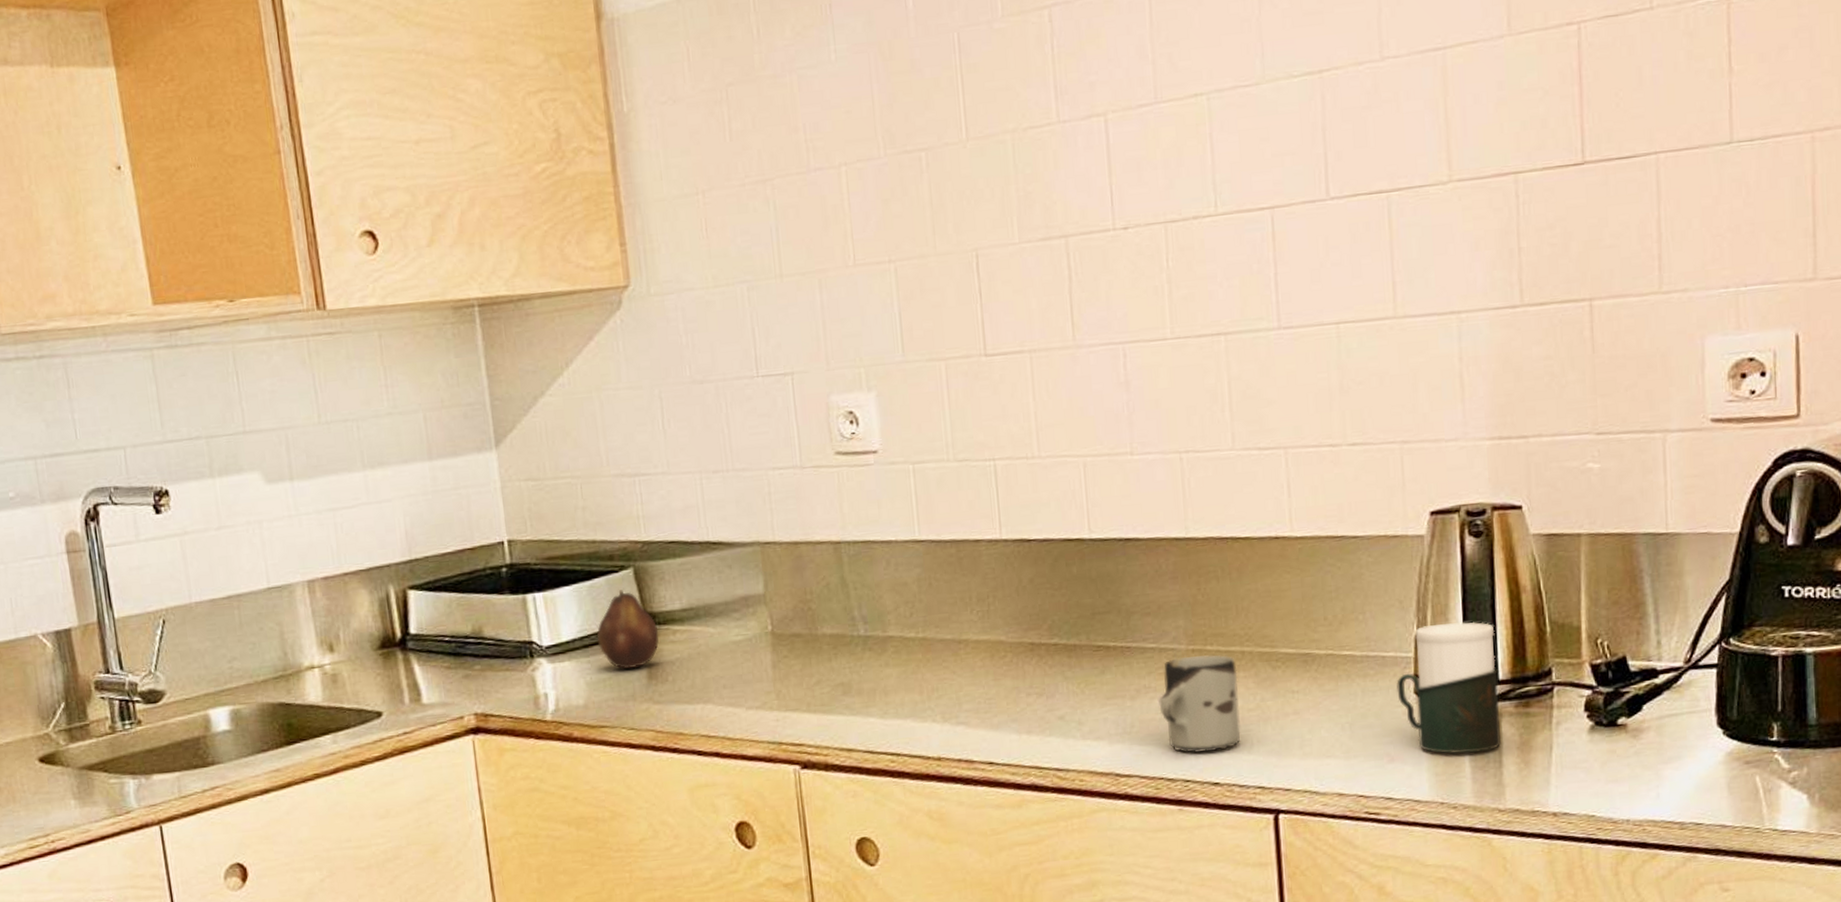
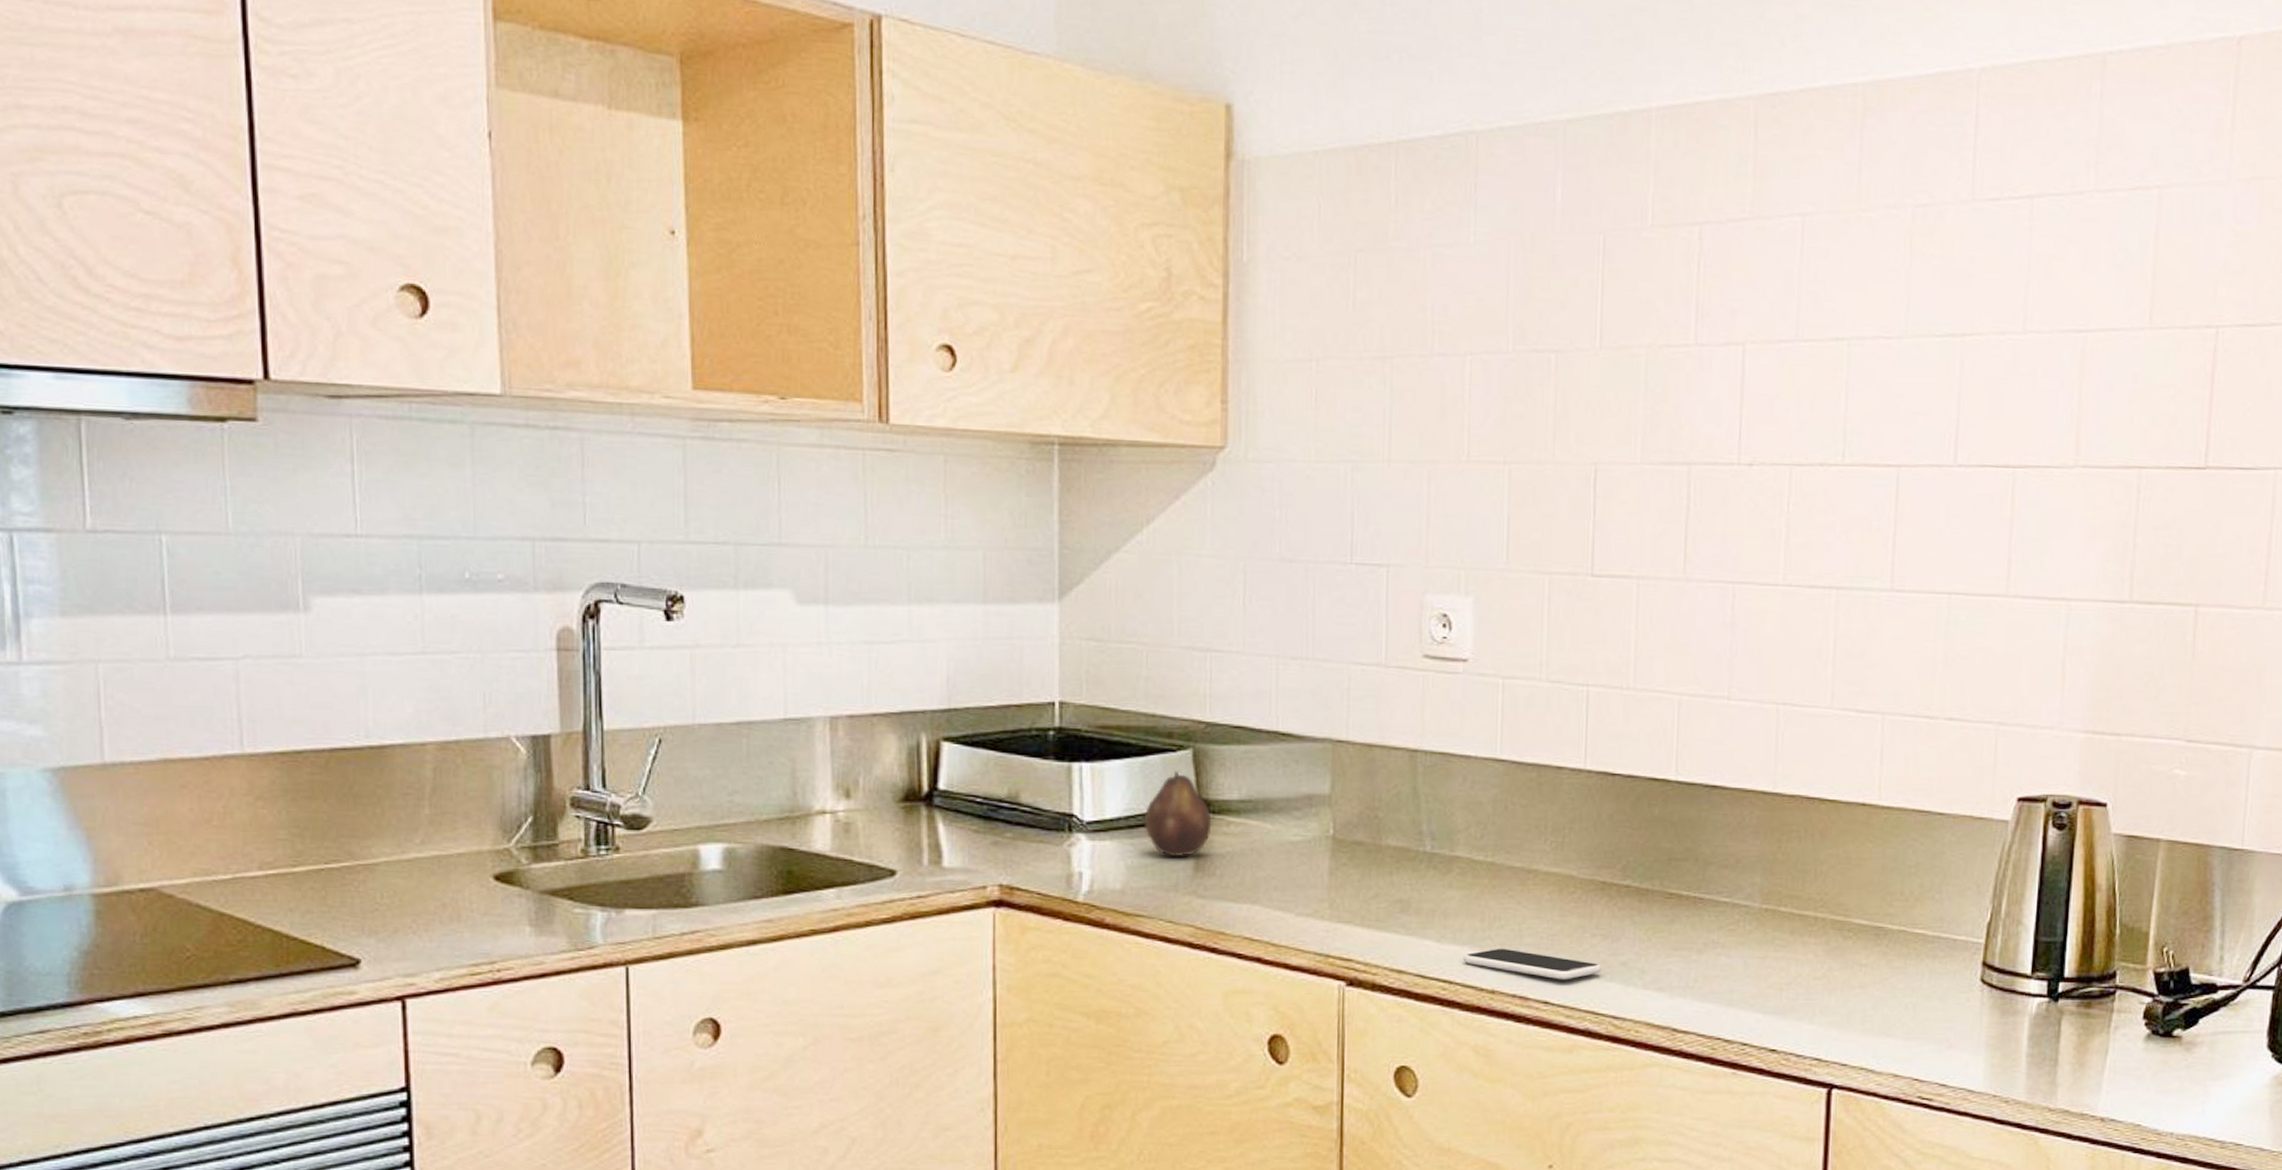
smartphone: none [907,716,1040,741] -> present [1463,948,1601,980]
cup: present [1159,655,1241,753] -> none [1725,915,1808,1017]
cup: present [1396,622,1501,754] -> none [1964,912,2066,1048]

